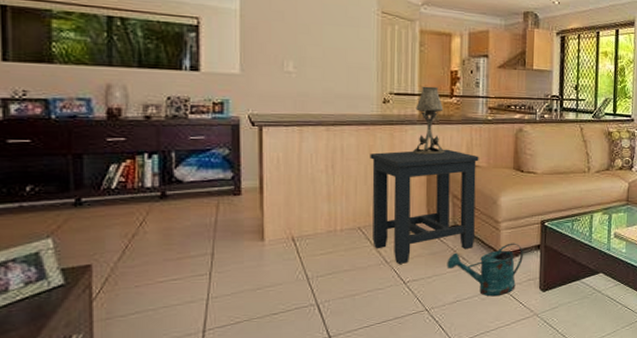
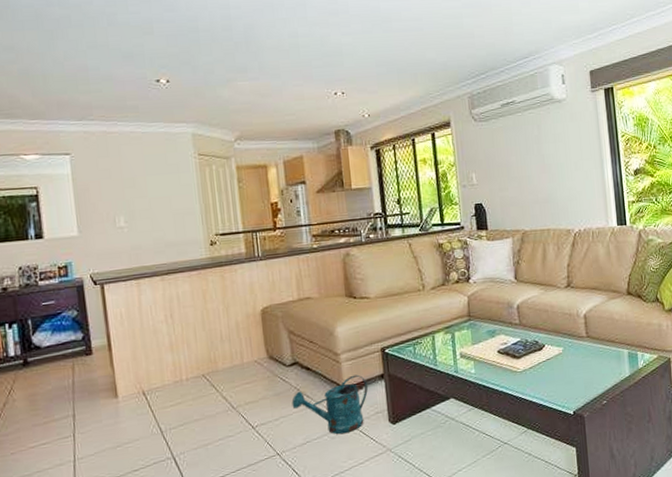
side table: present [370,149,479,264] -> none [204,284,317,409]
table lamp: present [412,86,445,155] -> none [242,221,276,294]

